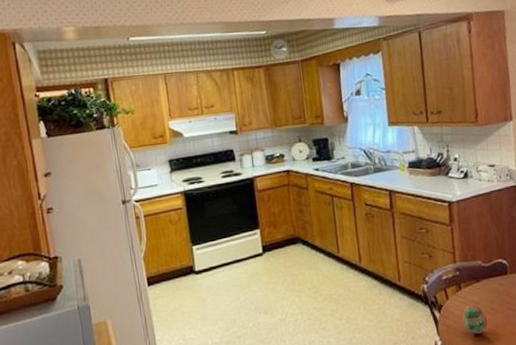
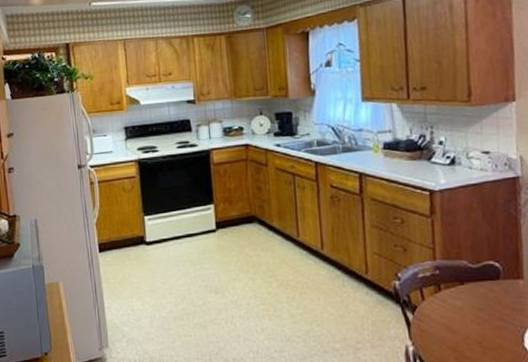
decorative egg: present [462,304,488,334] -> none [441,310,472,344]

